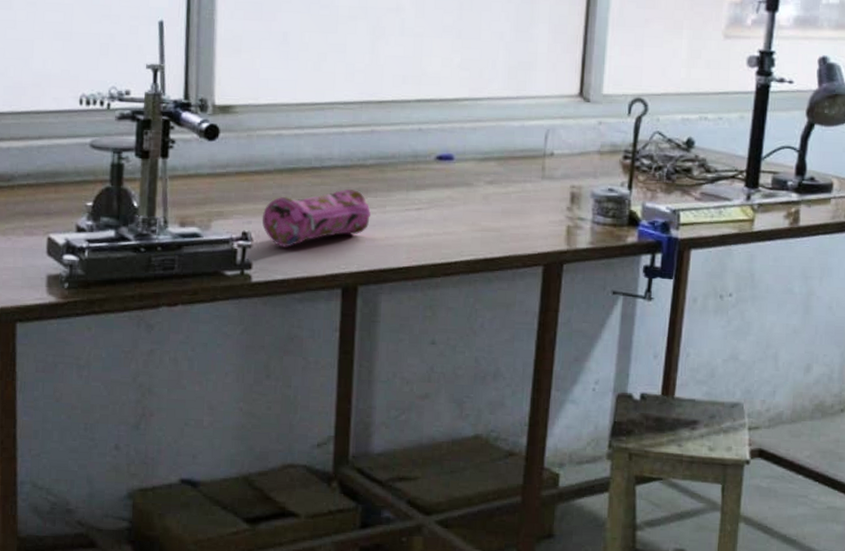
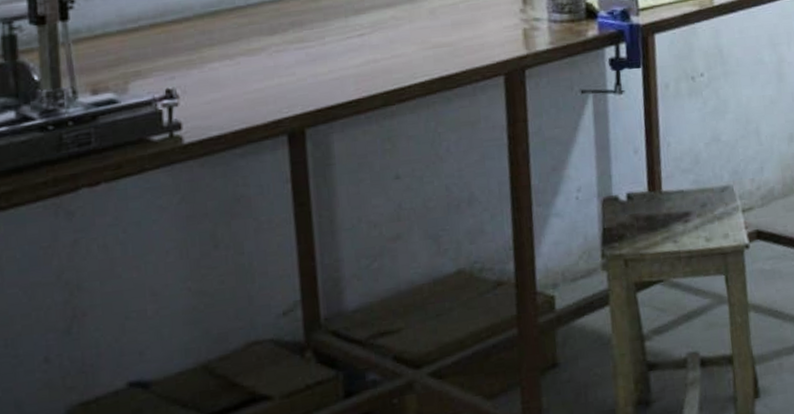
pencil case: present [261,189,372,248] -> none [186,24,310,100]

